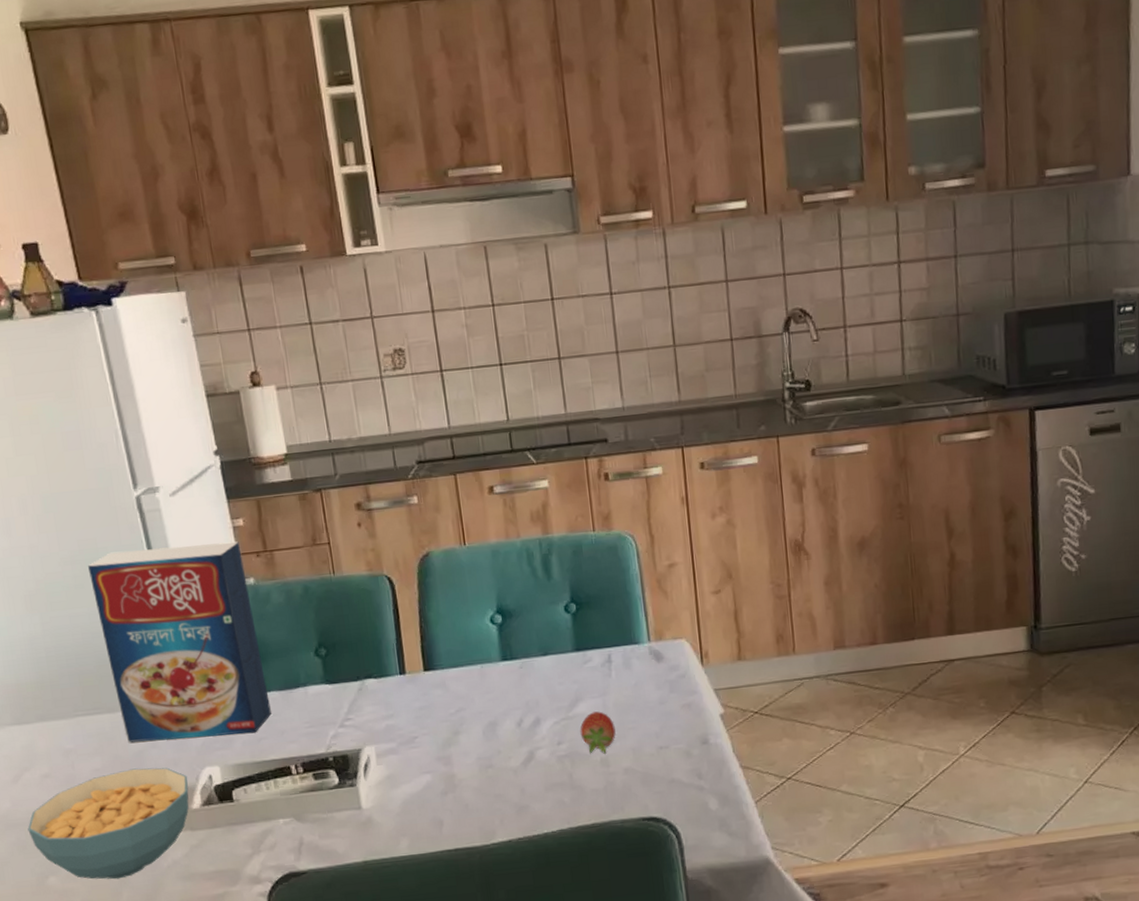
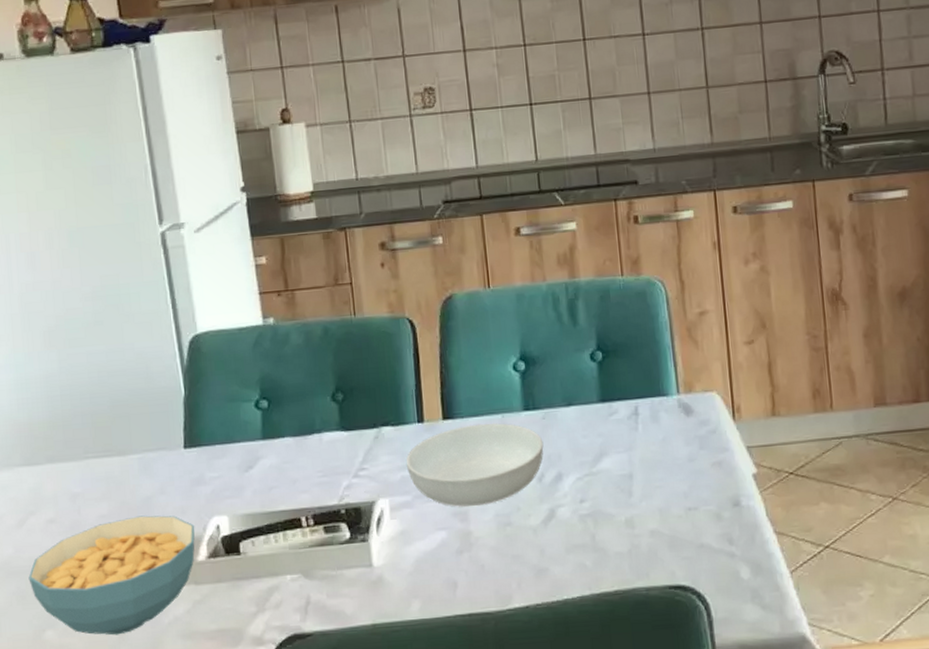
cereal box: present [88,541,271,743] -> none [109,280,284,488]
serving bowl: none [389,673,522,752] -> present [405,423,544,507]
fruit: present [580,711,616,754] -> none [604,467,642,514]

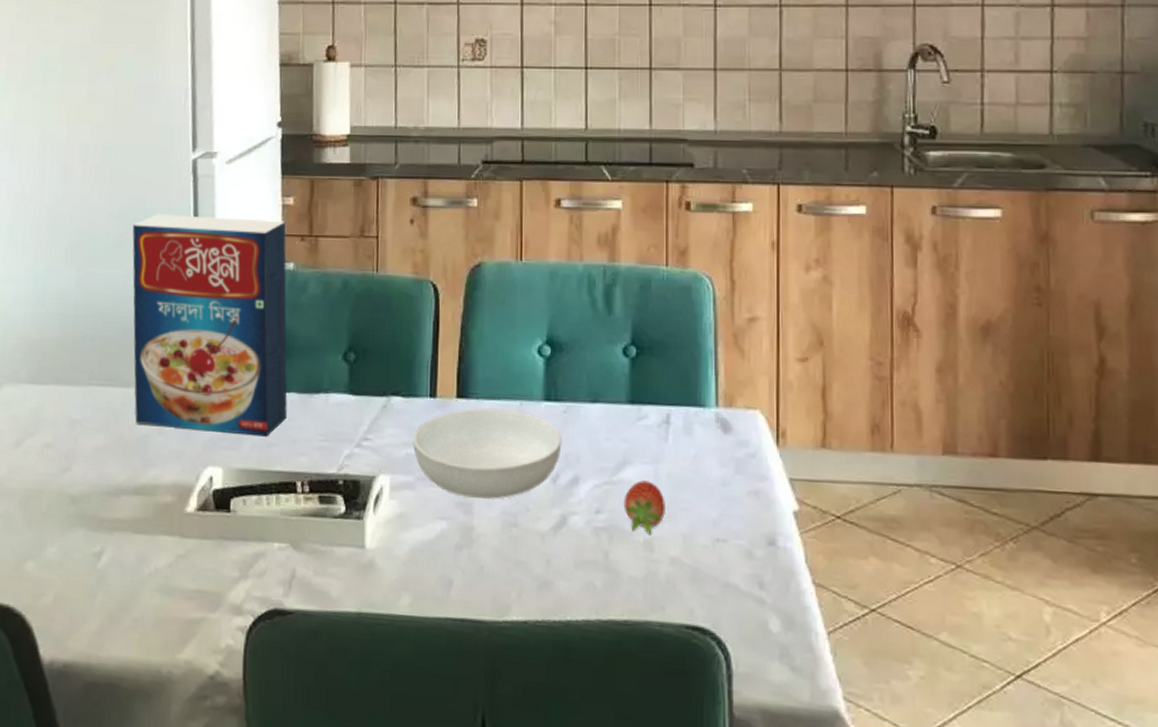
cereal bowl: present [28,515,195,636] -> none [18,453,188,578]
cereal box: none [109,280,284,488] -> present [132,214,287,437]
fruit: none [604,467,642,514] -> present [624,480,665,535]

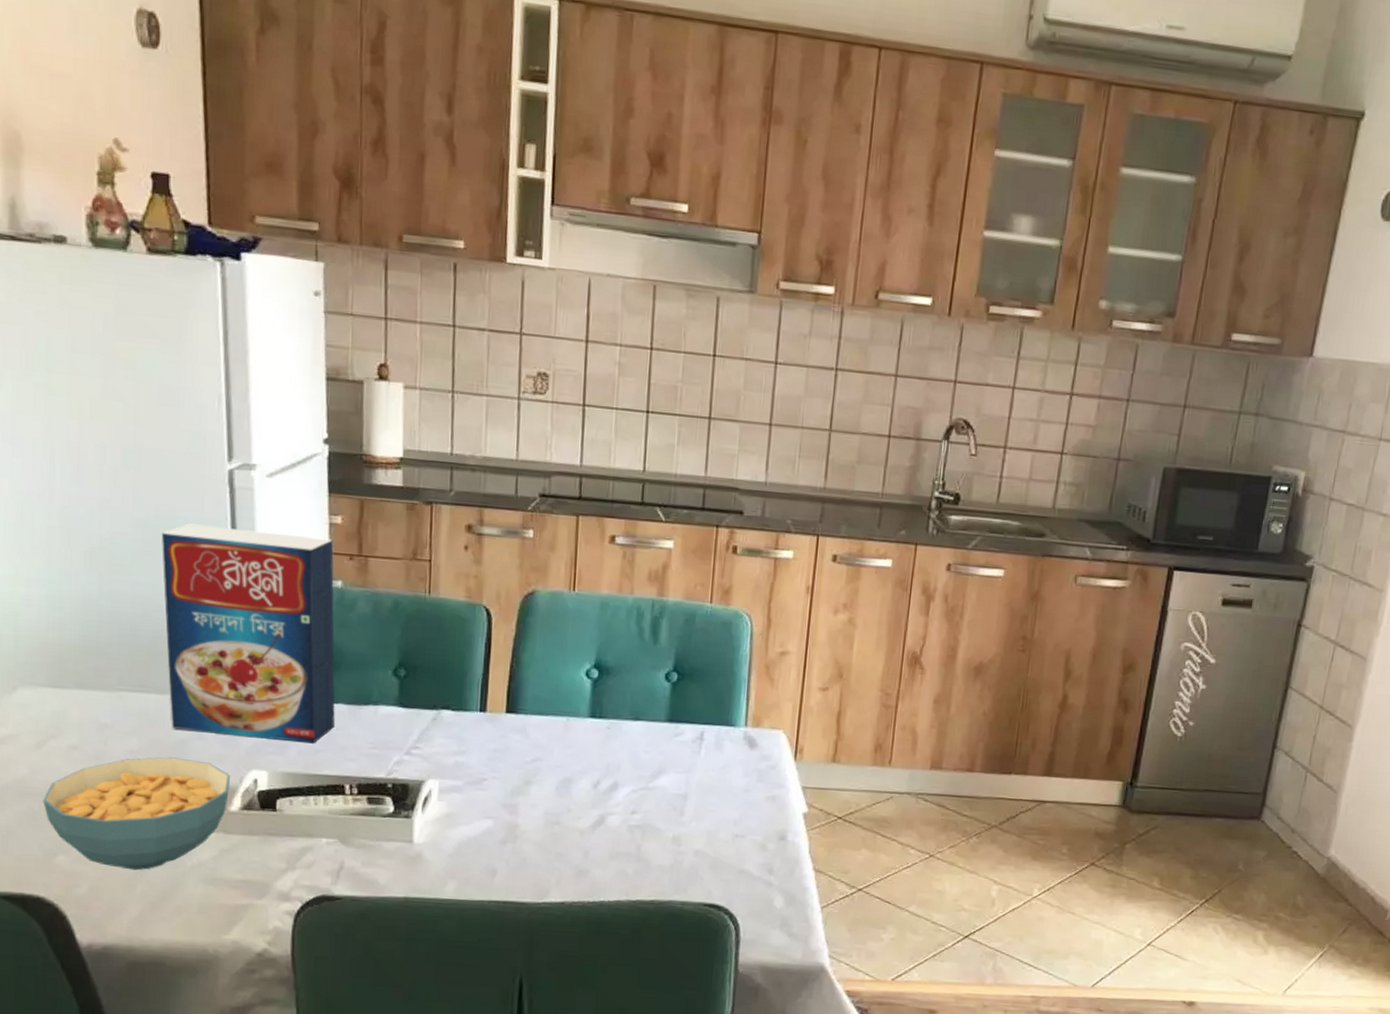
cereal bowl: none [18,453,188,578] -> present [43,757,231,871]
serving bowl: present [412,408,562,499] -> none [461,722,605,802]
fruit: present [624,480,665,535] -> none [657,787,694,832]

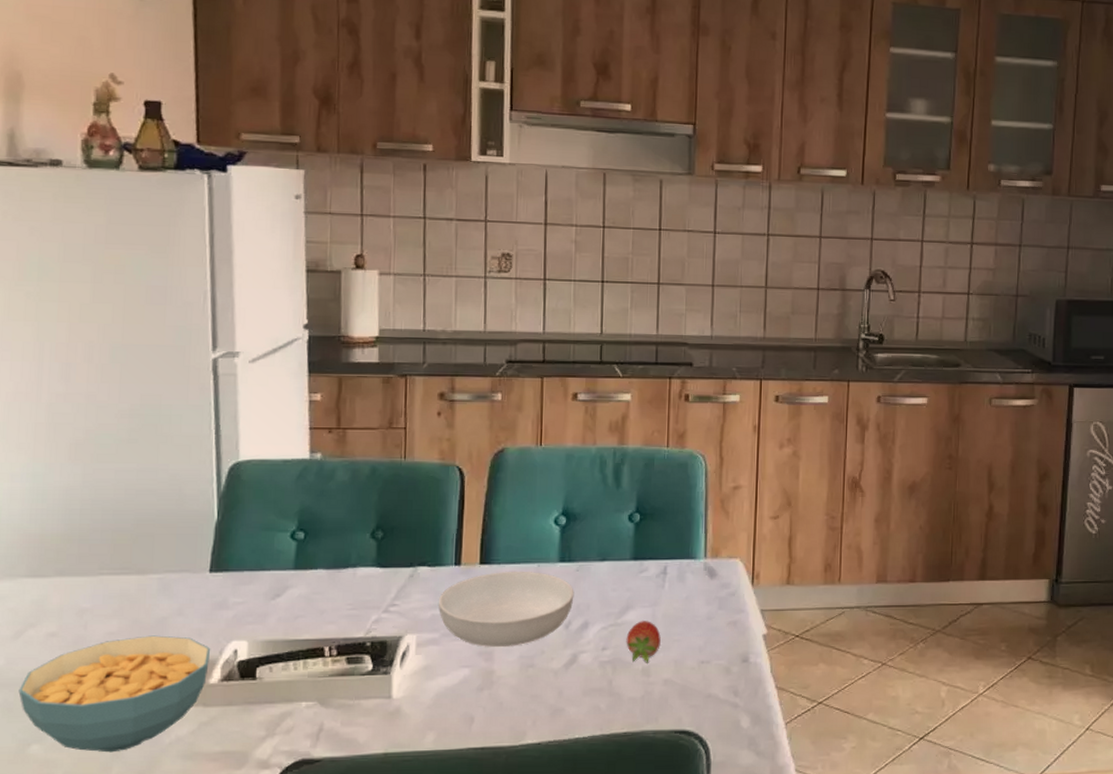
cereal box: present [162,523,335,744] -> none [146,411,315,610]
serving bowl: none [461,722,605,802] -> present [438,571,574,648]
fruit: none [657,787,694,832] -> present [626,621,661,663]

